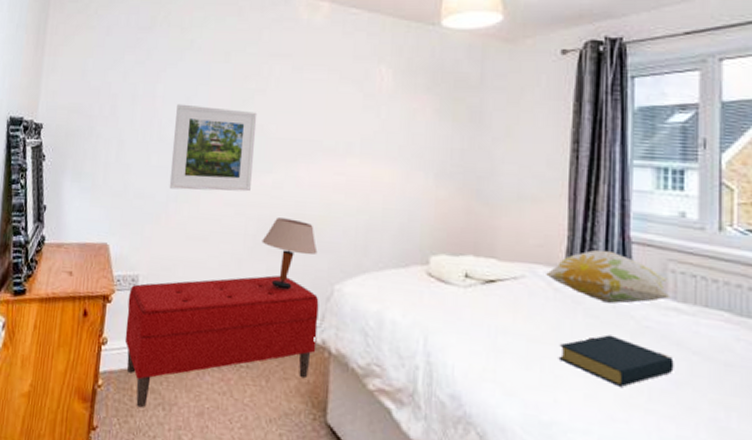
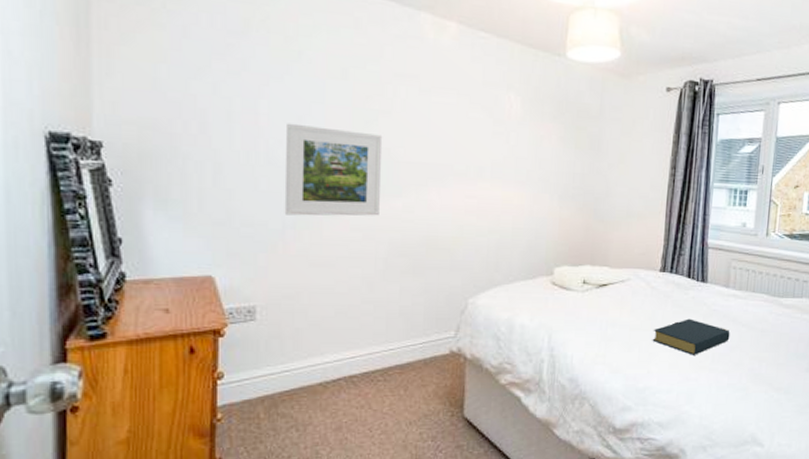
bench: present [124,275,319,407] -> none [245,295,454,432]
table lamp: present [261,218,318,289] -> none [394,240,451,306]
decorative pillow: present [546,250,671,304] -> none [646,254,732,295]

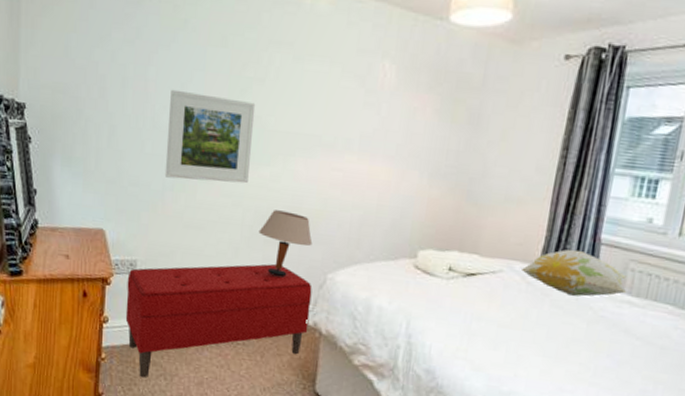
bench: none [245,295,454,432] -> present [125,264,312,377]
table lamp: none [394,240,451,306] -> present [258,210,313,276]
decorative pillow: none [646,254,732,295] -> present [522,249,627,297]
hardback book: present [652,318,730,355] -> none [523,322,620,365]

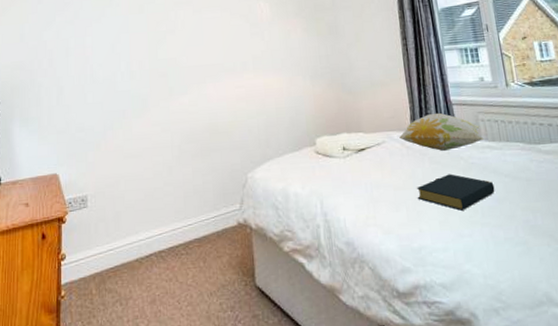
bench: present [125,264,312,377] -> none [80,174,240,307]
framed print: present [164,89,256,184] -> none [104,49,172,120]
table lamp: present [258,210,313,276] -> none [186,127,231,184]
hardback book: none [523,322,620,365] -> present [416,174,495,211]

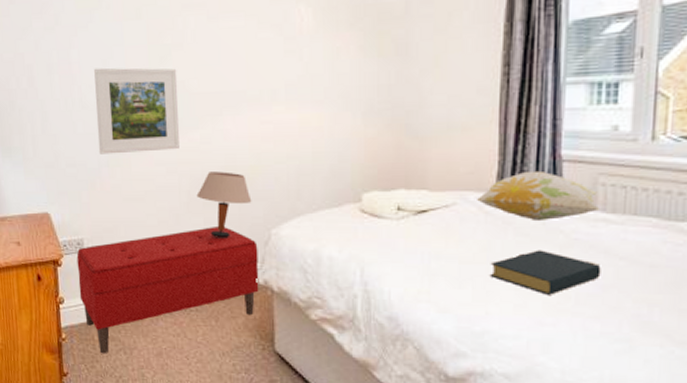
bench: none [80,174,240,307] -> present [76,227,259,353]
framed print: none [104,49,172,120] -> present [94,67,179,154]
table lamp: none [186,127,231,184] -> present [196,171,252,237]

